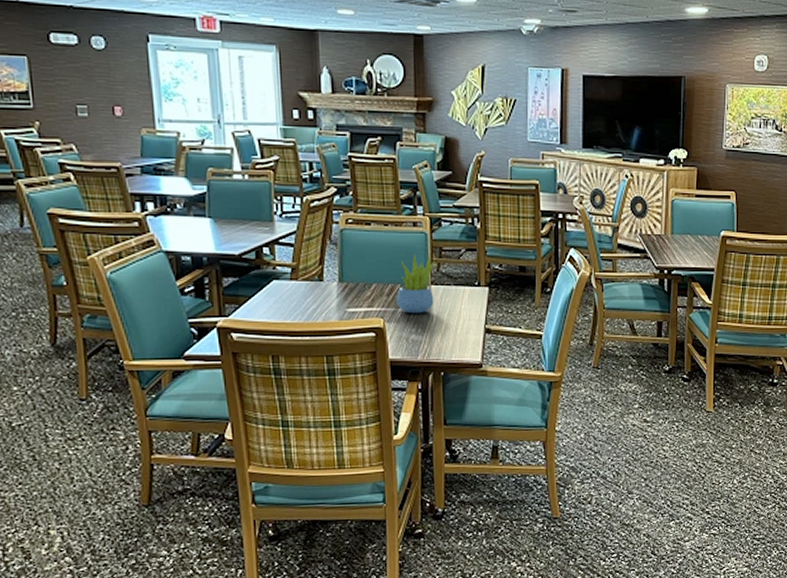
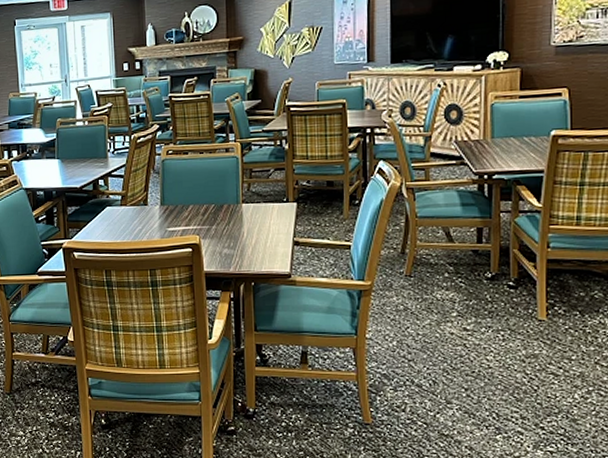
succulent plant: present [397,254,436,314] -> none [211,176,247,230]

